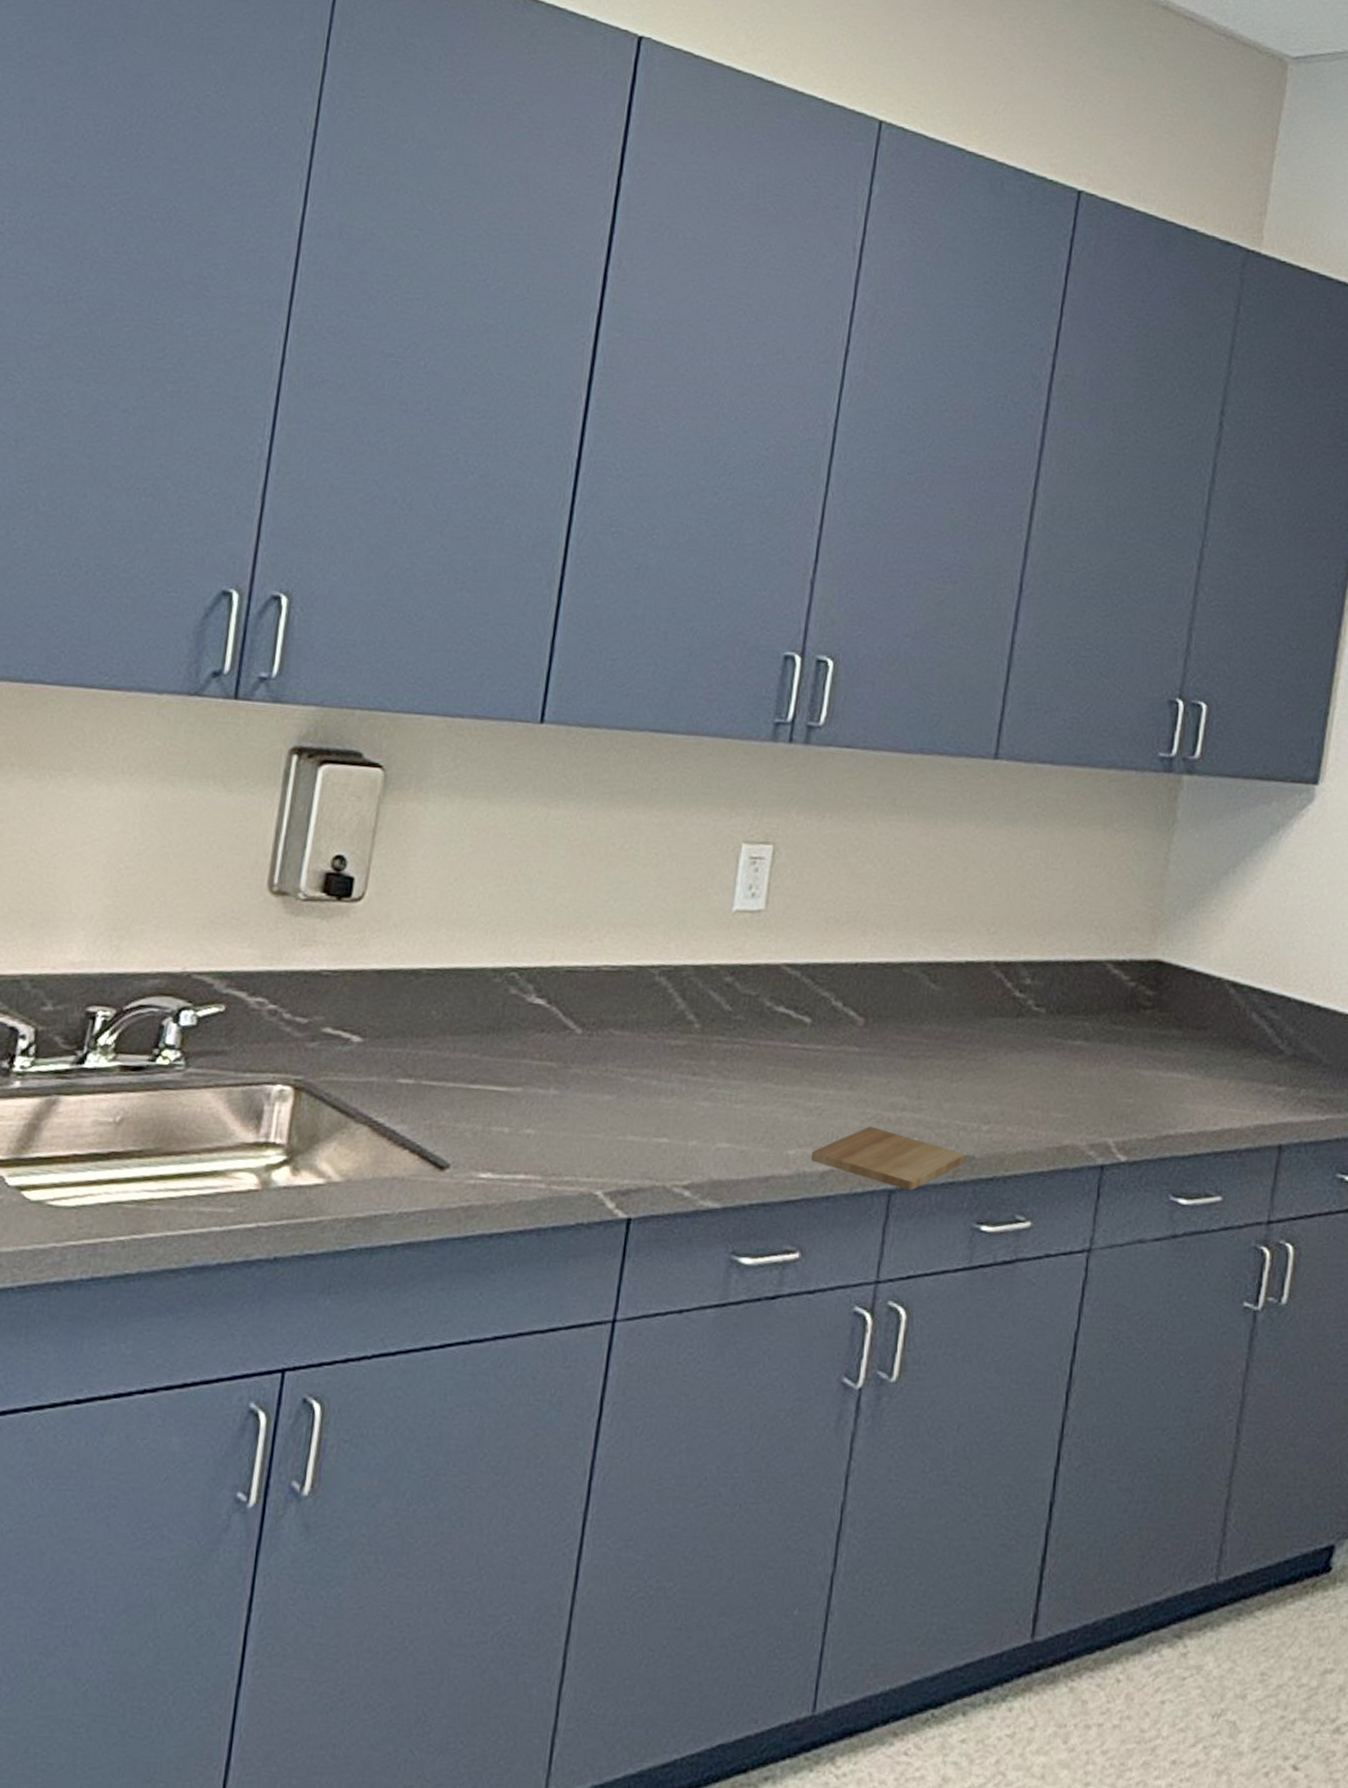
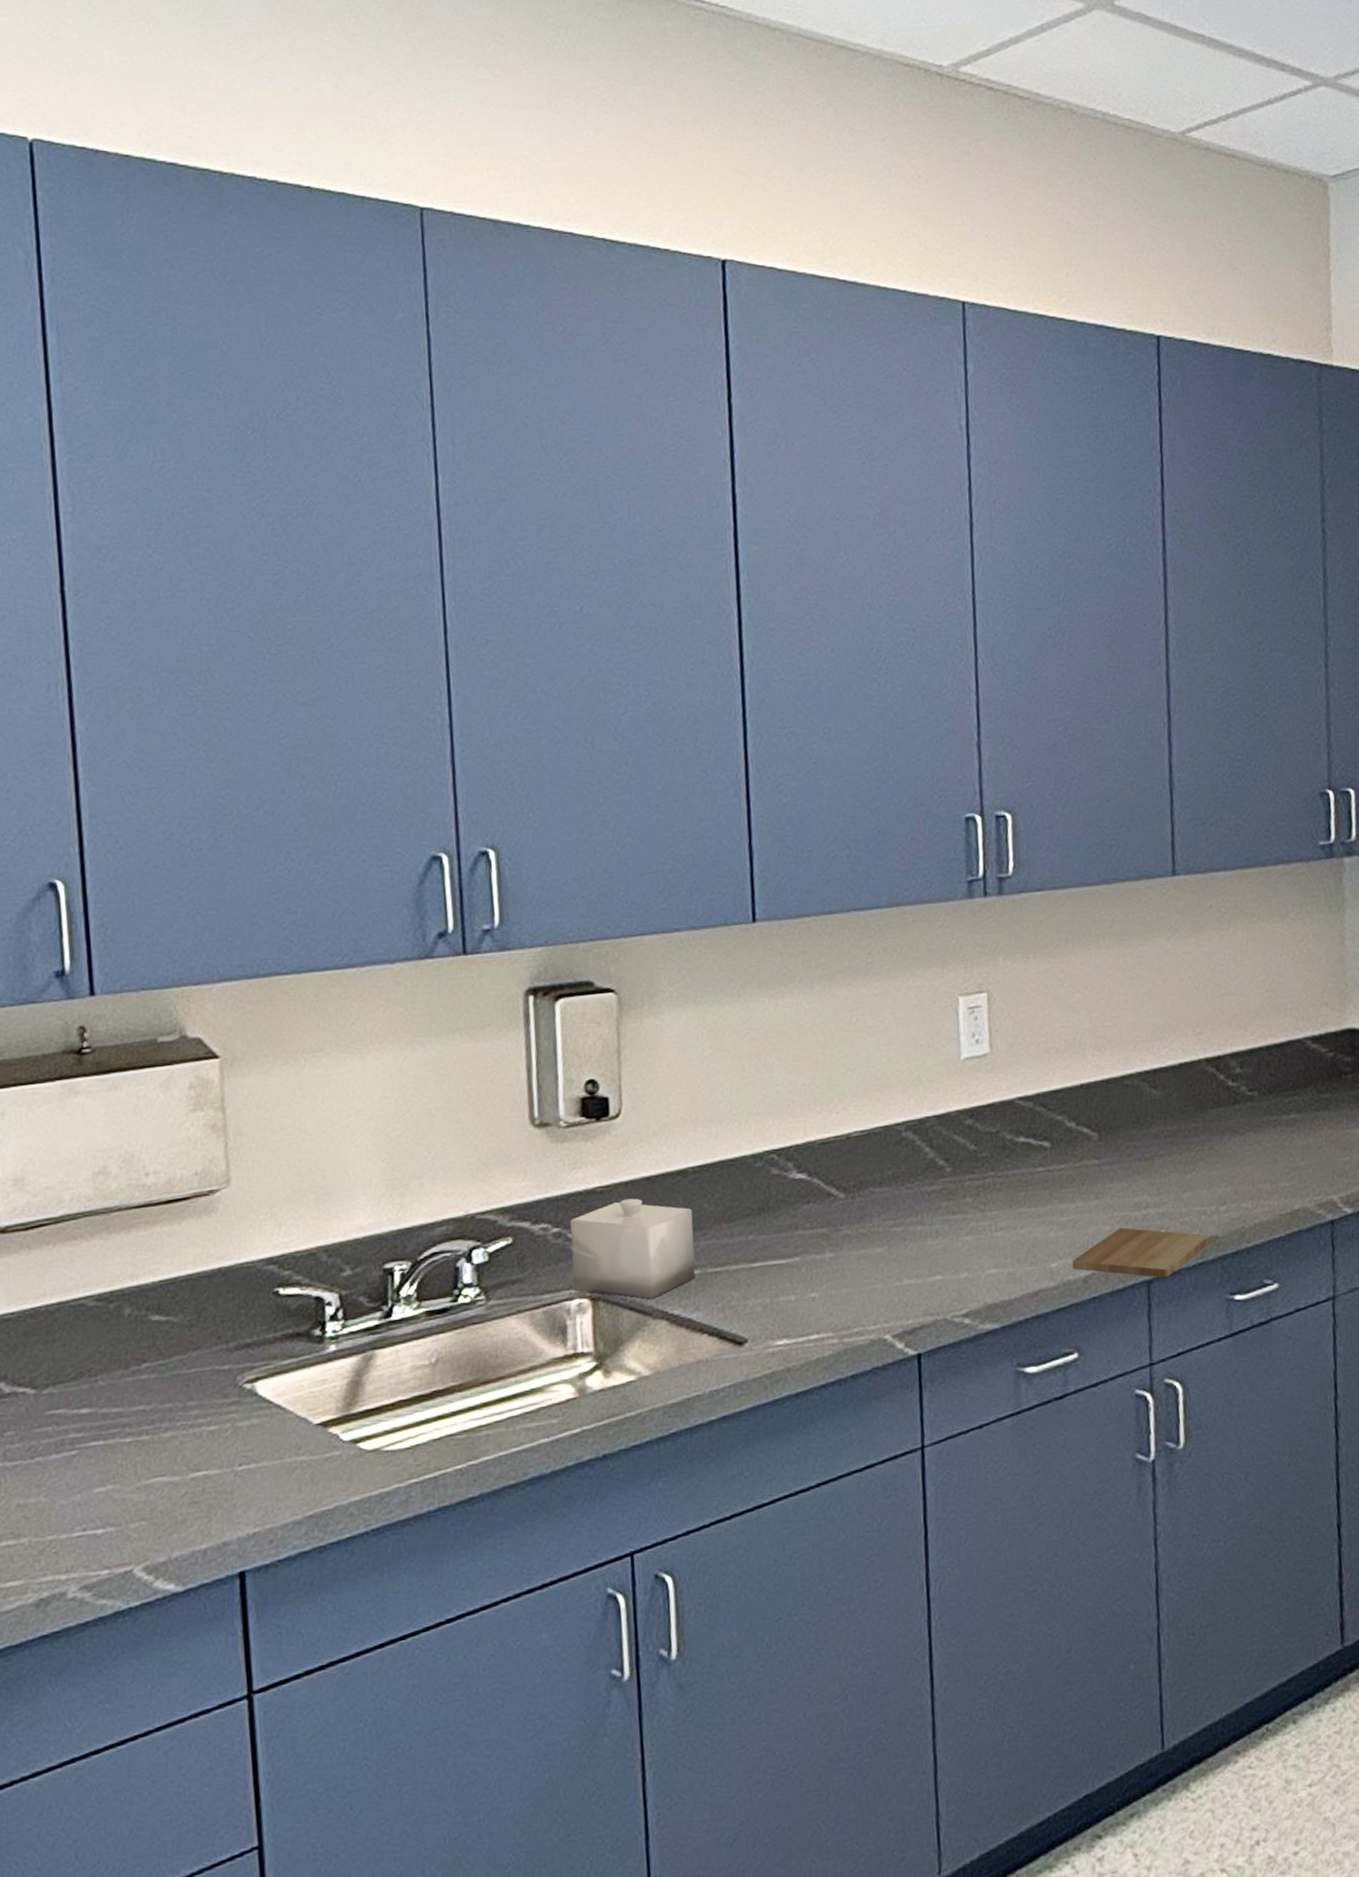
sugar bowl: none [278,988,418,1101] -> present [570,1198,696,1300]

